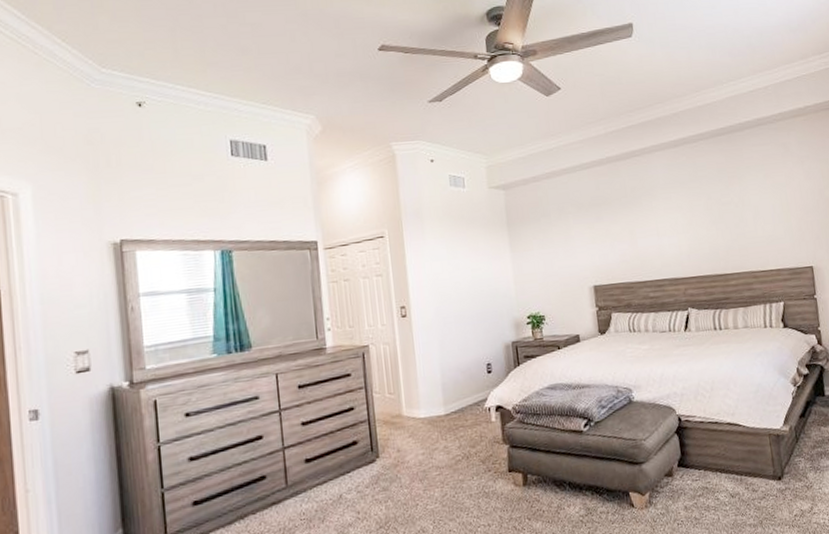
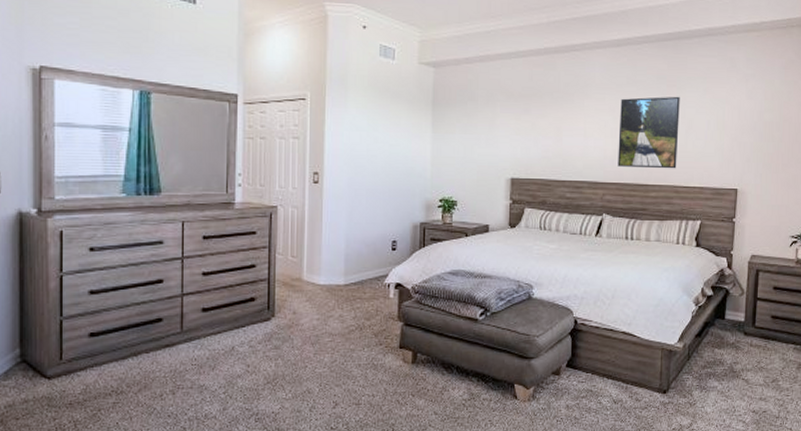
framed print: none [686,185,751,260] -> present [617,96,680,169]

